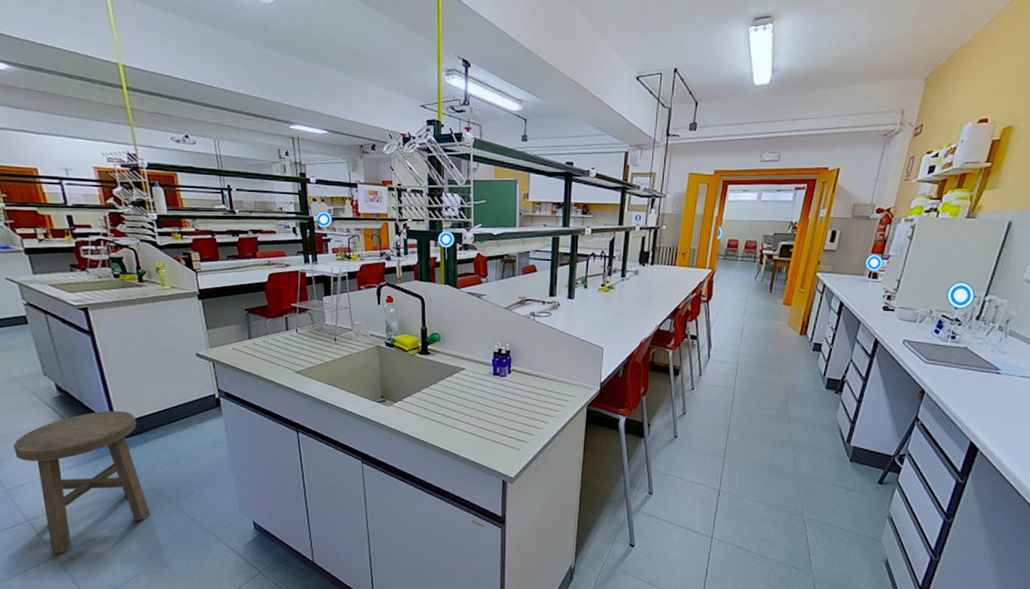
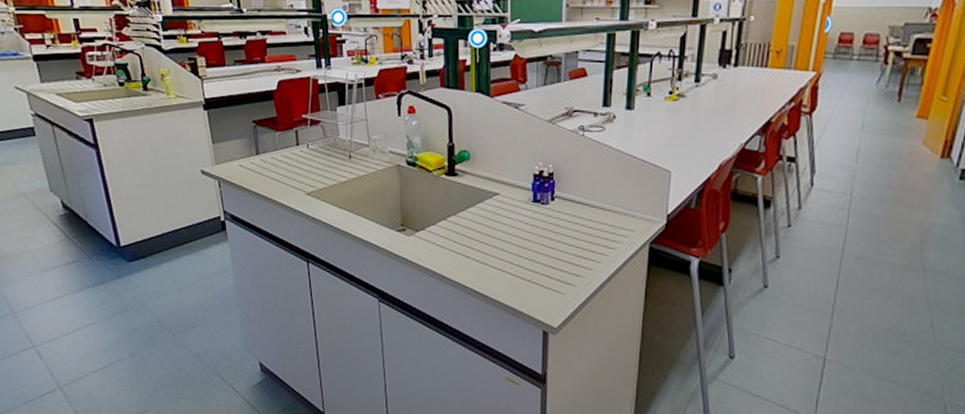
stool: present [13,411,150,554] -> none [21,231,153,384]

